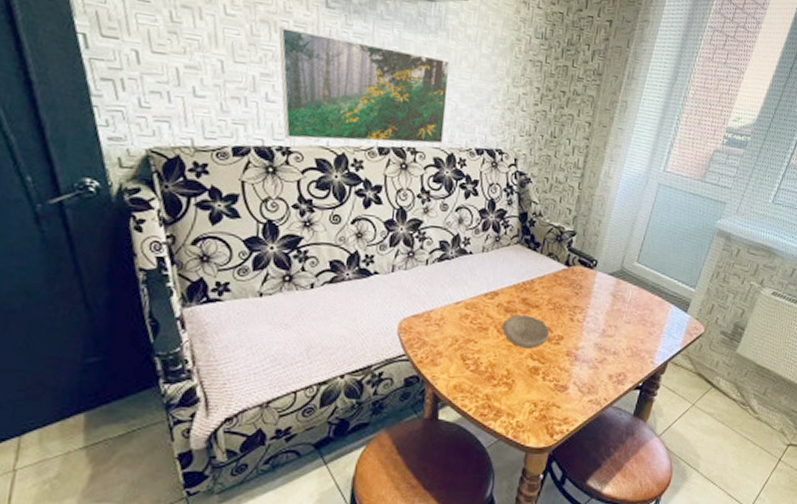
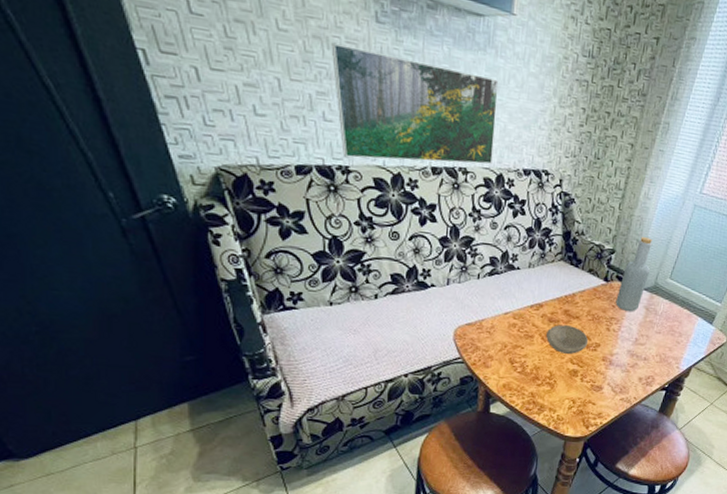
bottle: none [579,218,617,300] -> present [615,237,653,312]

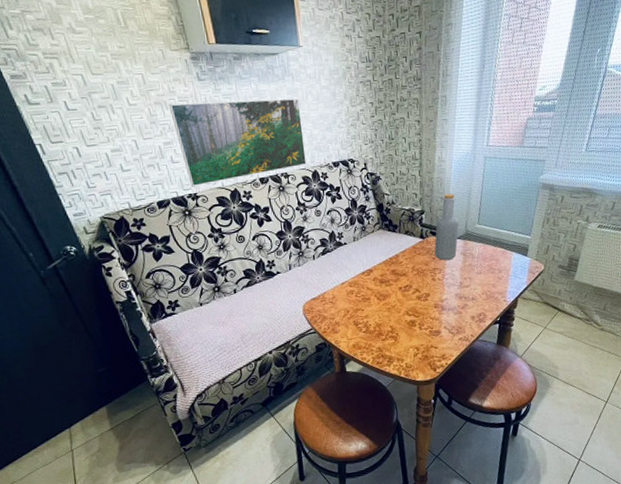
bowl: present [546,325,589,354] -> none [381,282,419,308]

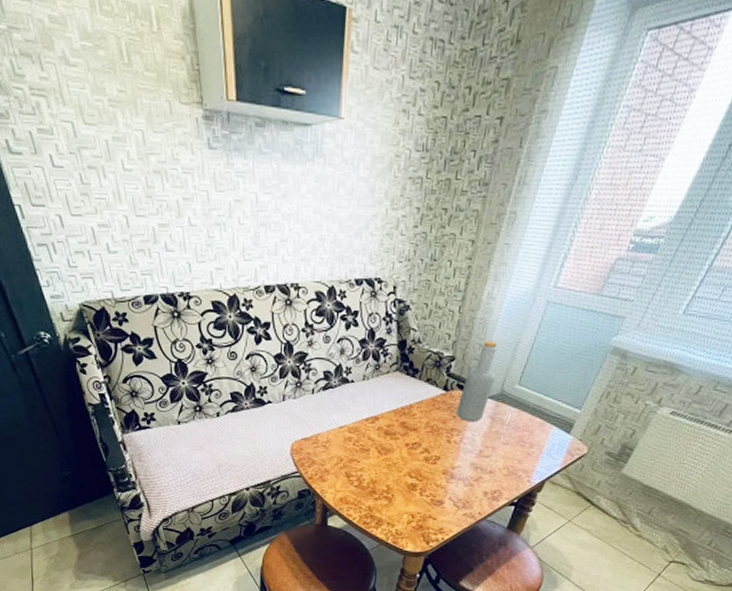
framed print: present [169,98,307,186] -> none [170,175,328,284]

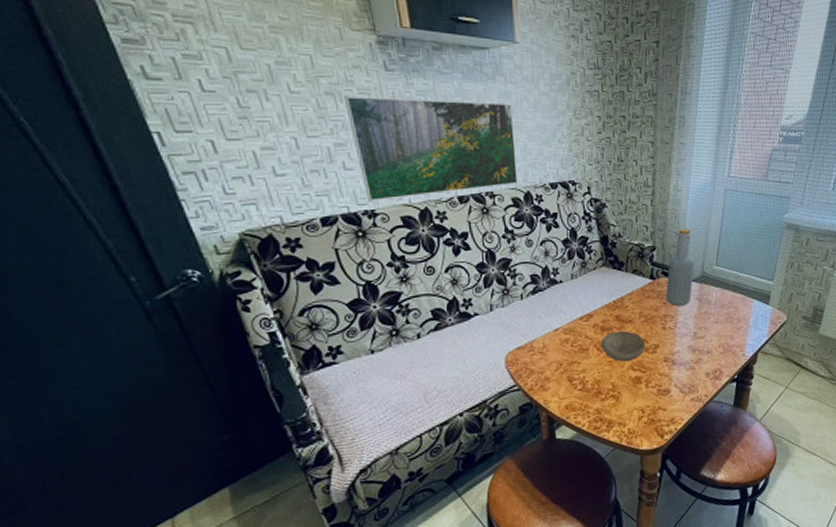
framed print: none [170,175,328,284] -> present [344,95,518,201]
bowl: none [383,437,428,468] -> present [601,331,646,362]

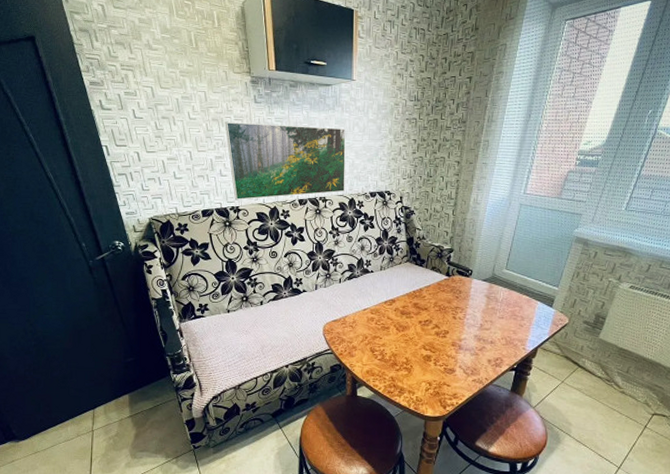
bowl: present [601,331,646,362] -> none [400,316,438,341]
bottle: present [666,229,695,307] -> none [458,236,486,301]

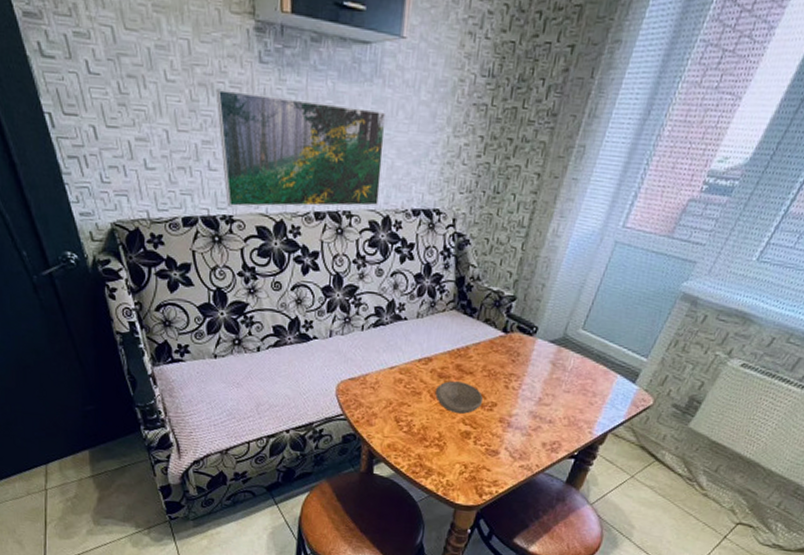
bowl: none [400,316,438,341] -> present [435,381,484,414]

